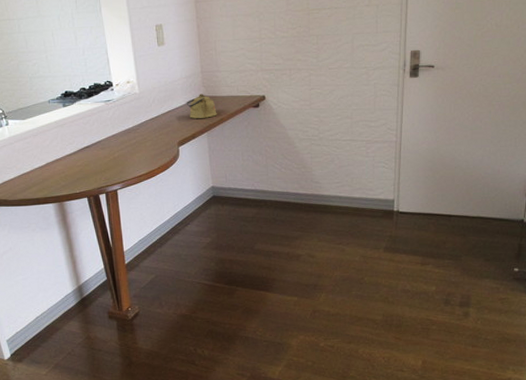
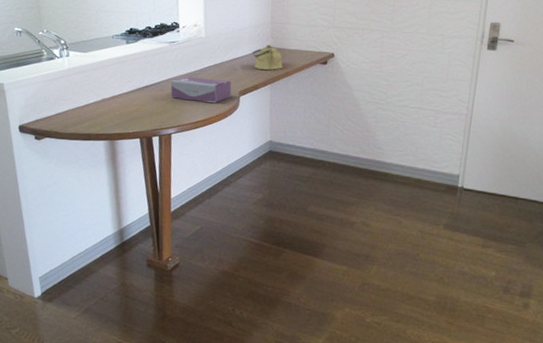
tissue box: none [110,132,171,156] -> present [170,77,232,104]

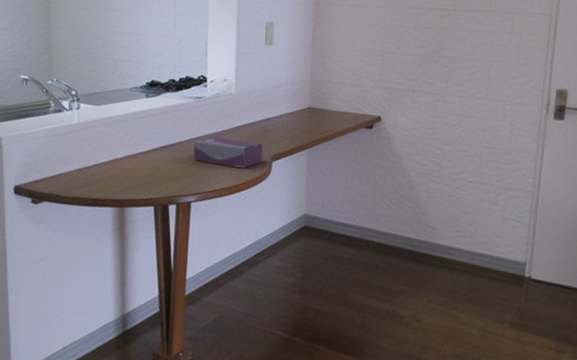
kettle: present [252,44,283,70] -> none [288,104,323,133]

